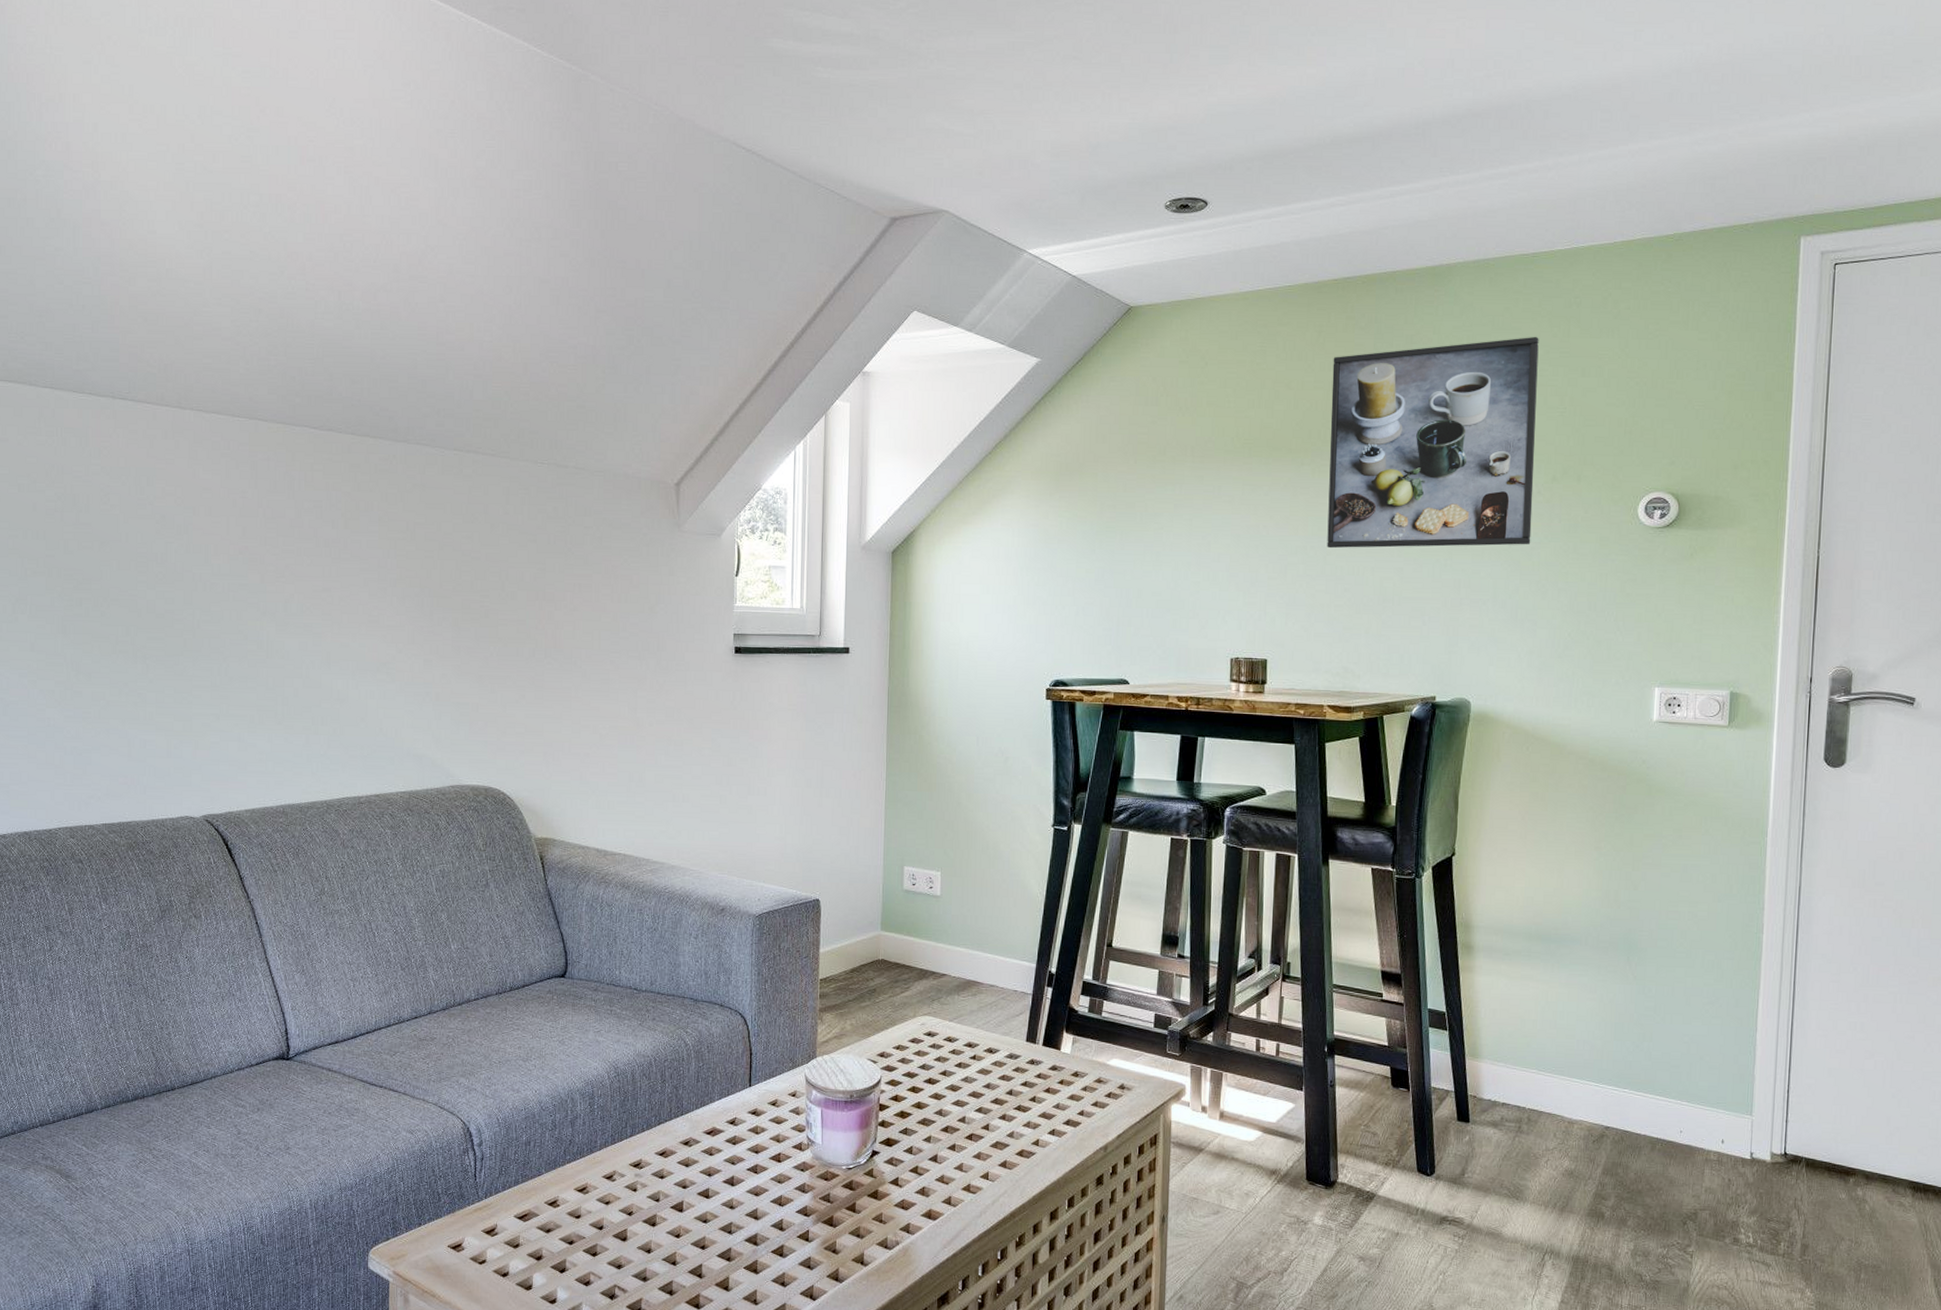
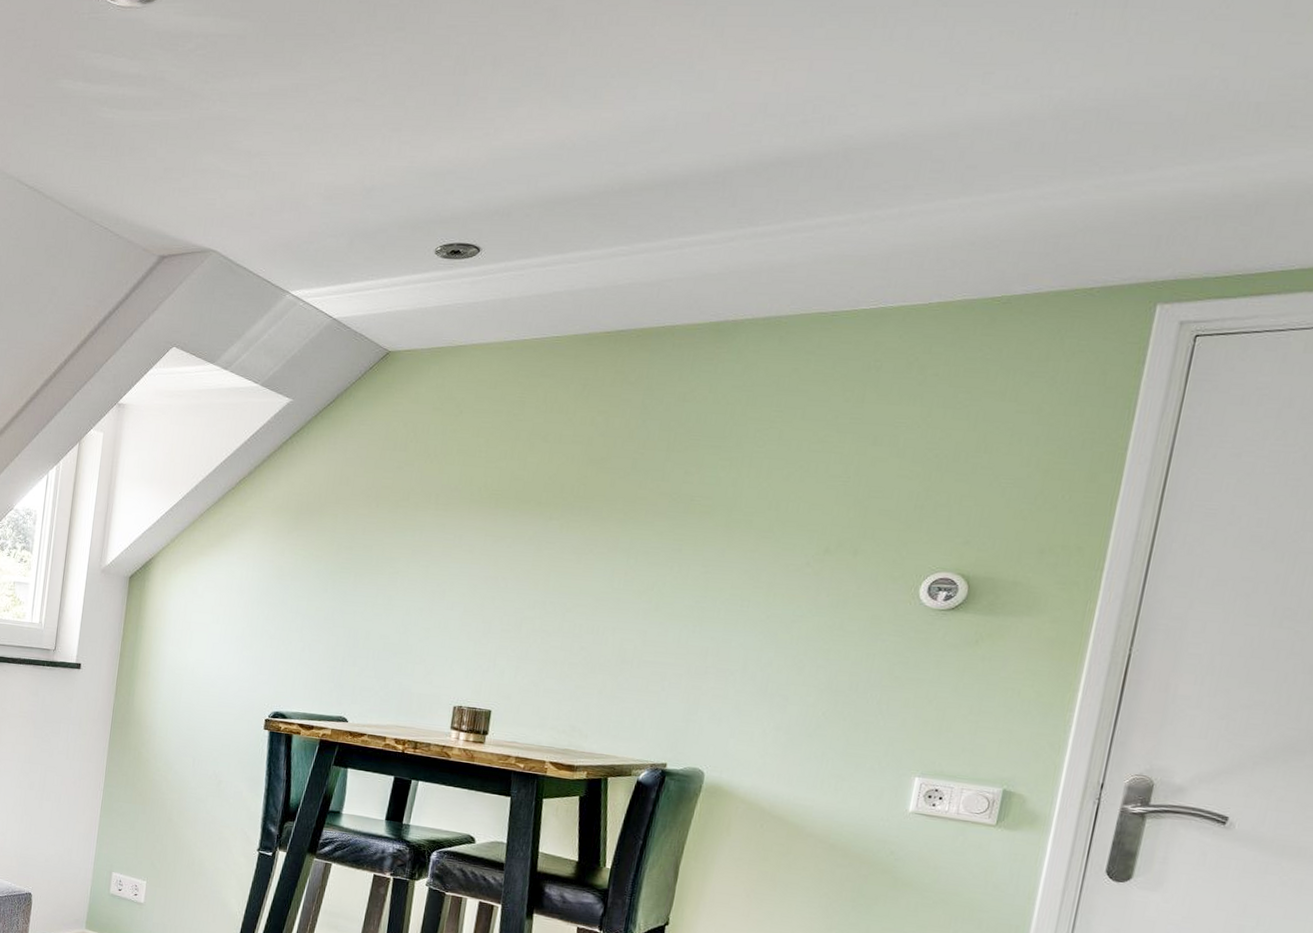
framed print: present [1327,336,1539,549] -> none [567,400,828,618]

